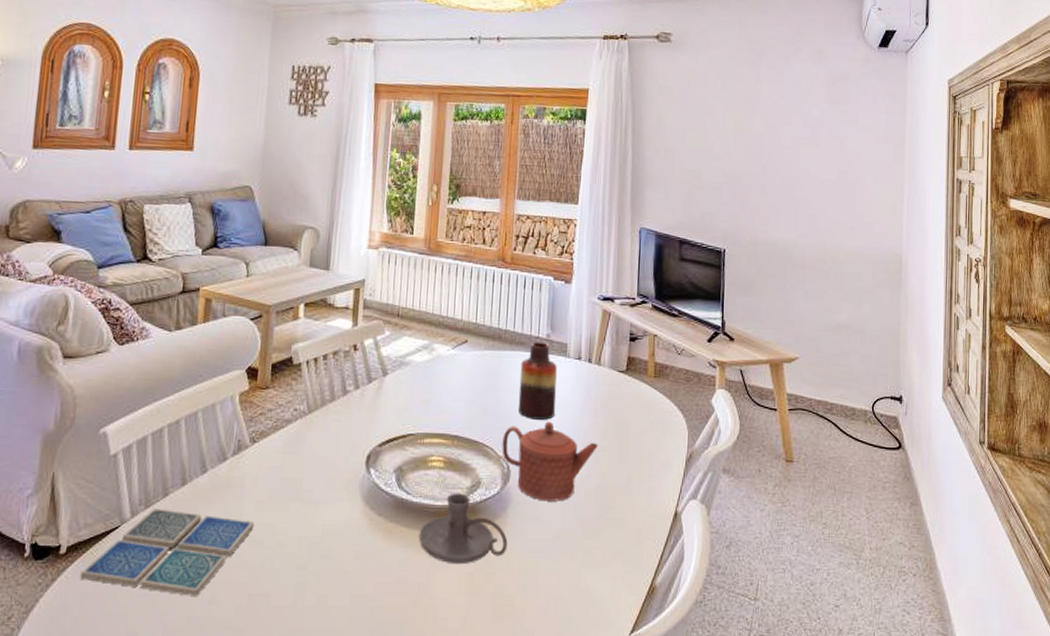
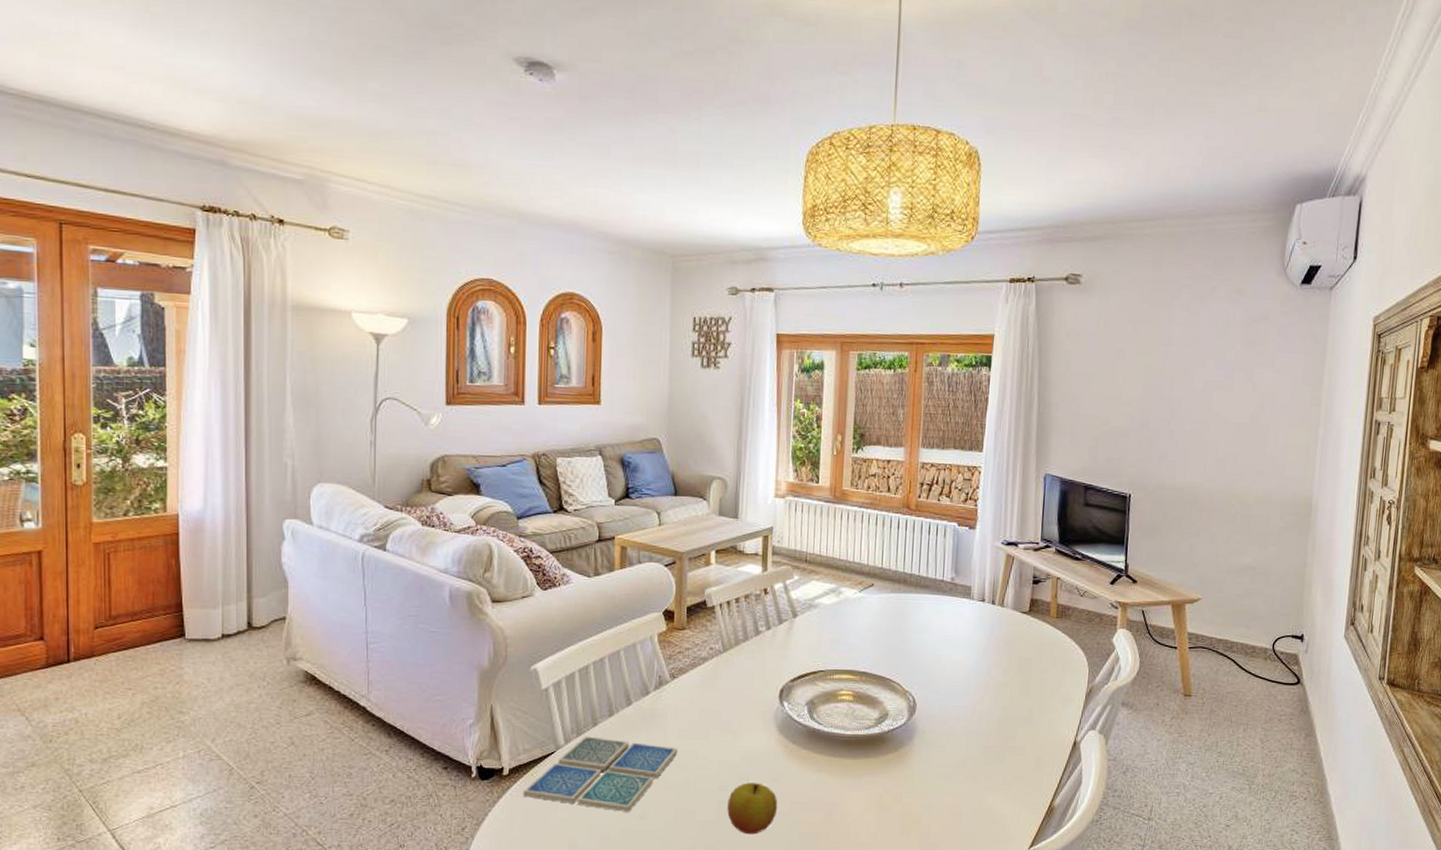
apple: none [305,560,361,622] -> present [727,782,778,835]
candle holder: present [418,492,508,565] -> none [830,723,914,787]
teapot: present [502,421,598,502] -> none [908,659,1001,732]
vase: present [518,342,557,420] -> none [923,585,961,658]

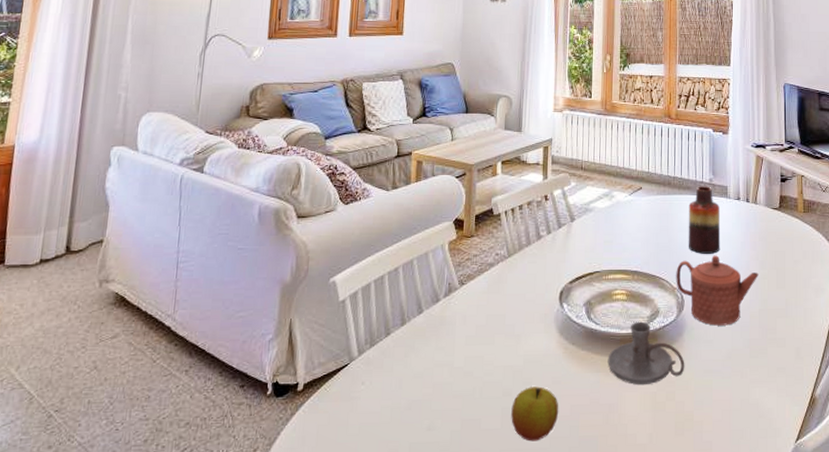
drink coaster: present [523,736,678,813] -> none [315,346,466,425]
candle holder: none [830,723,914,787] -> present [607,321,685,386]
teapot: none [908,659,1001,732] -> present [676,255,759,326]
vase: none [923,585,961,658] -> present [688,186,721,254]

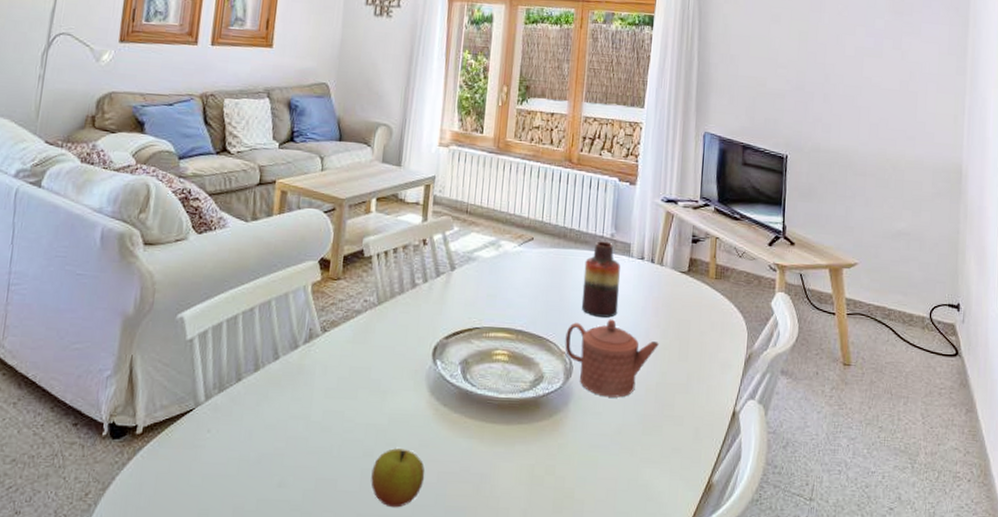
candle holder: present [607,321,685,386] -> none [482,386,569,457]

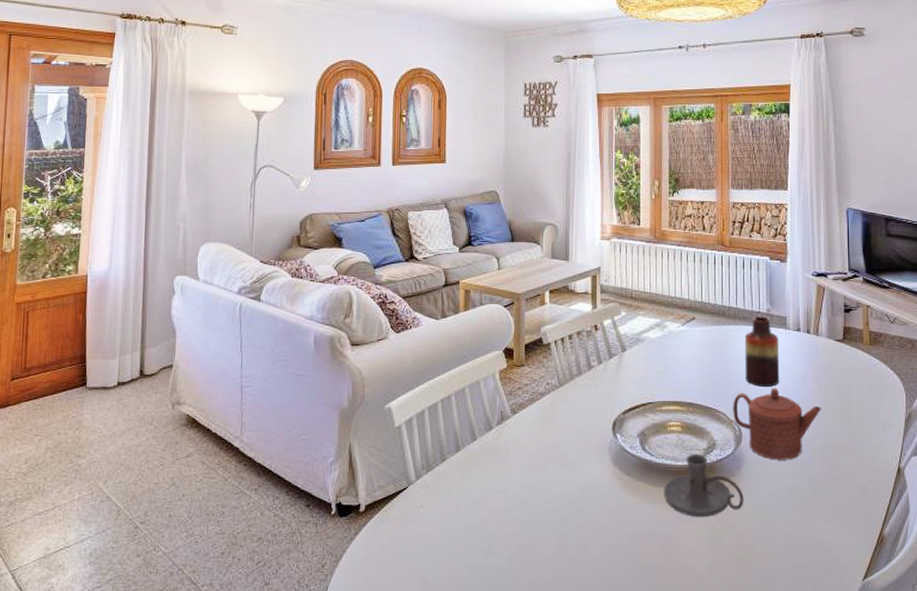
apple: present [371,448,425,508] -> none [567,515,615,569]
candle holder: none [482,386,569,457] -> present [663,454,744,518]

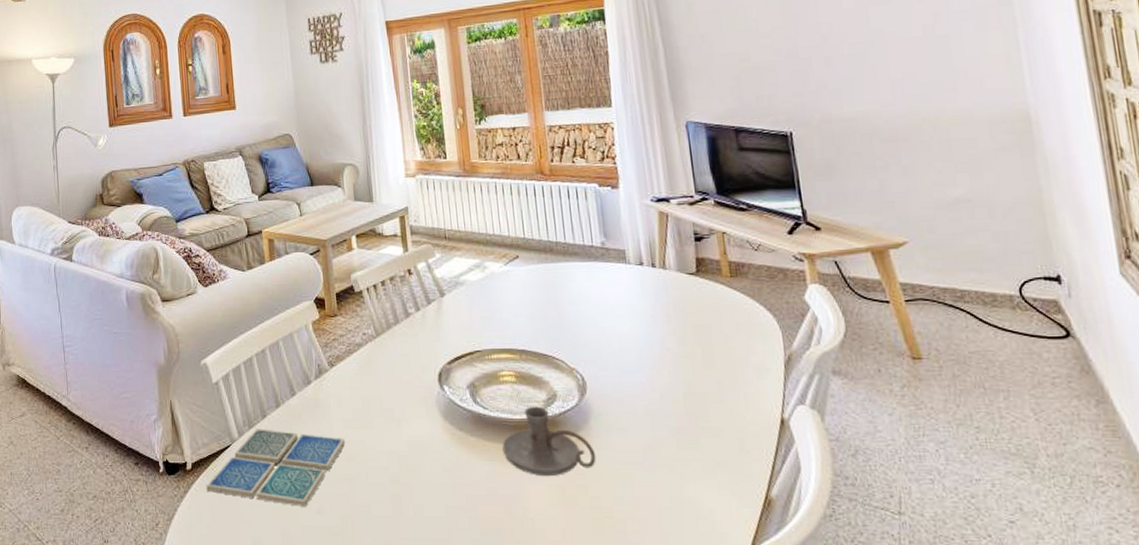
drink coaster: none [378,472,520,548] -> present [206,429,346,508]
teapot: present [733,388,821,460] -> none [571,330,678,412]
vase: present [745,316,780,386] -> none [578,250,625,330]

